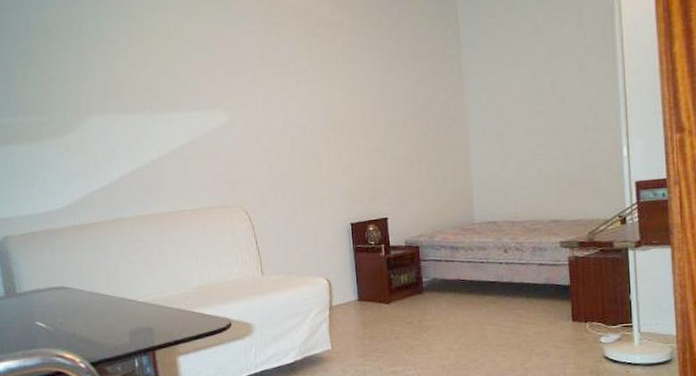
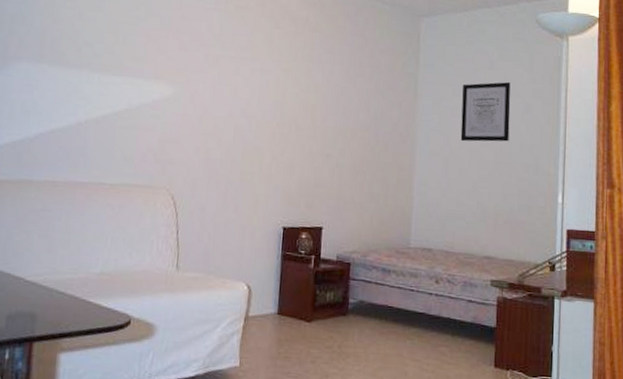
wall art: none [508,42,564,113] -> present [460,81,511,142]

